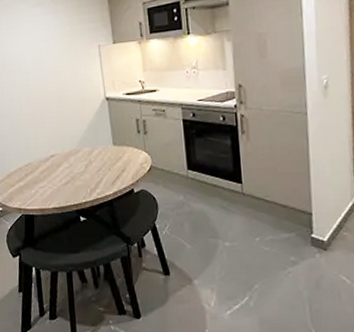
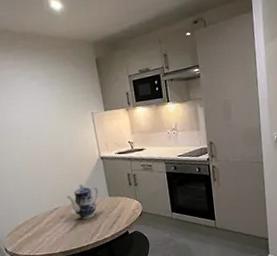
teapot: none [64,128,102,171] -> present [66,183,99,220]

